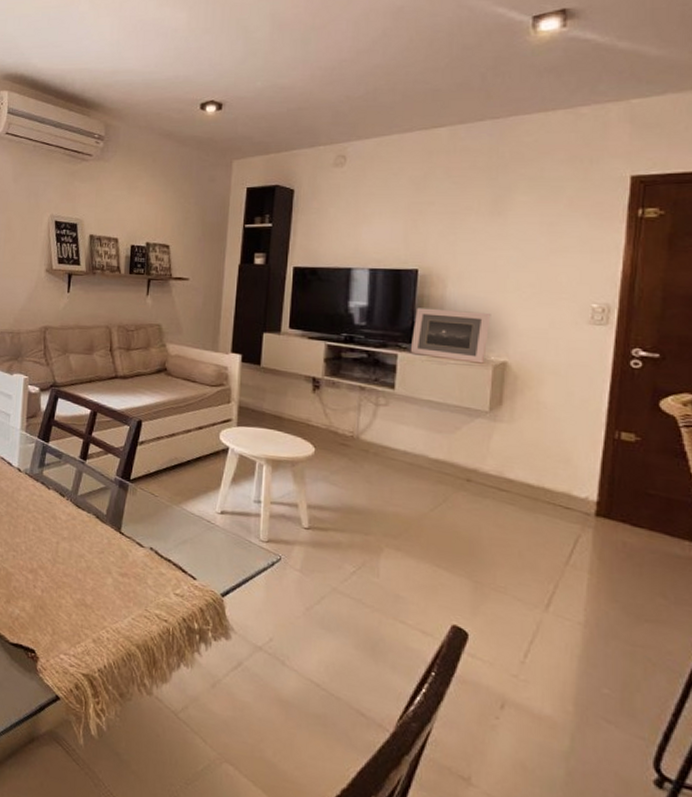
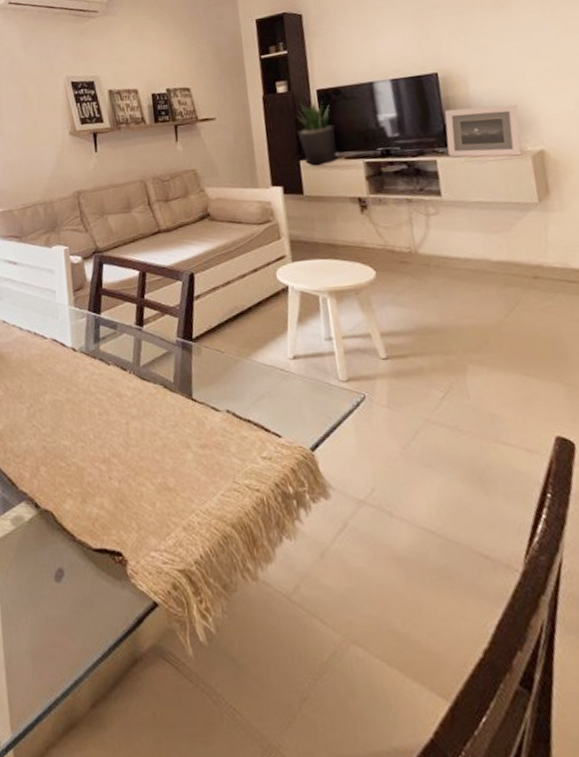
planter: none [266,275,304,341] -> present [297,101,339,166]

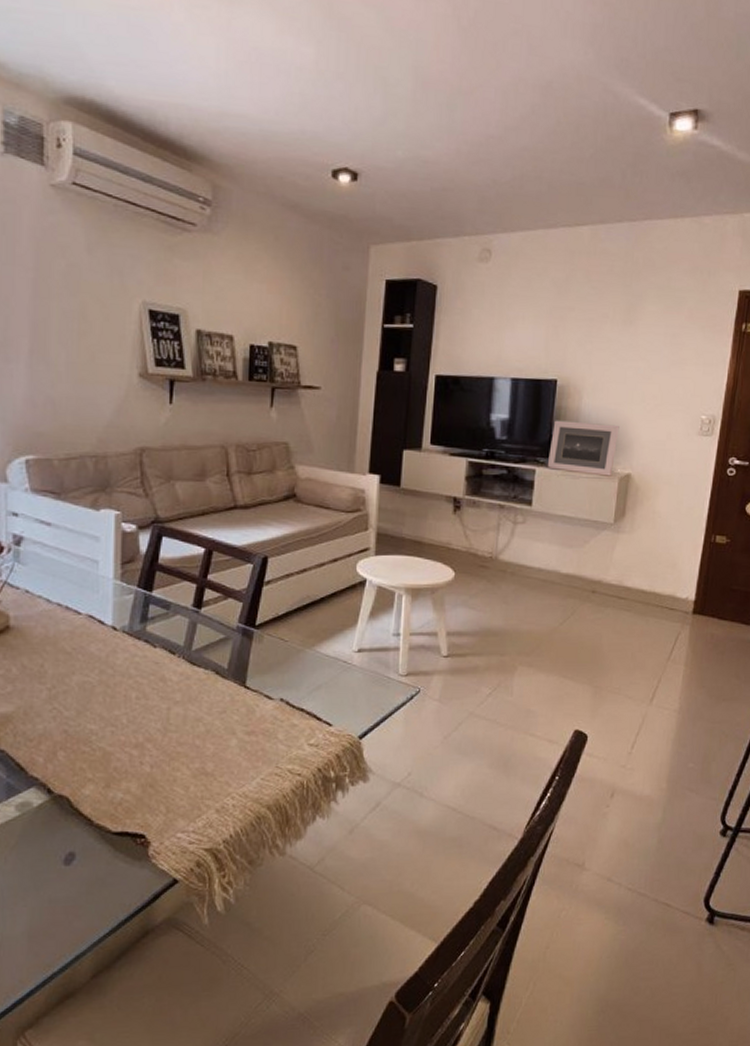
planter: present [297,101,339,166] -> none [406,384,446,459]

